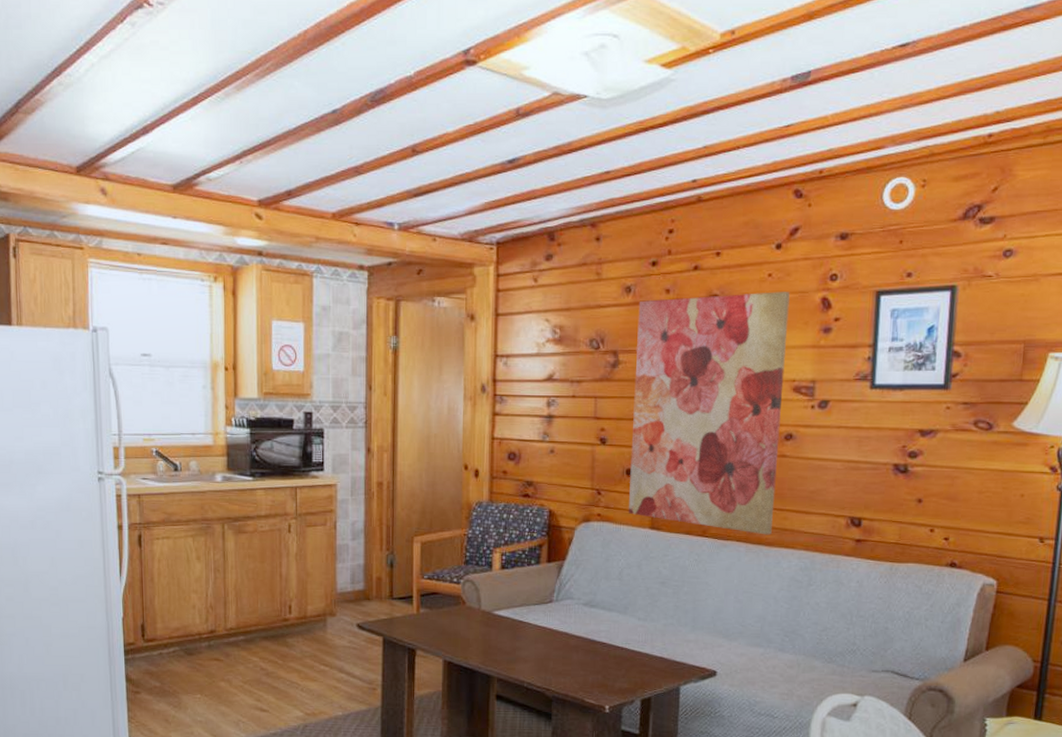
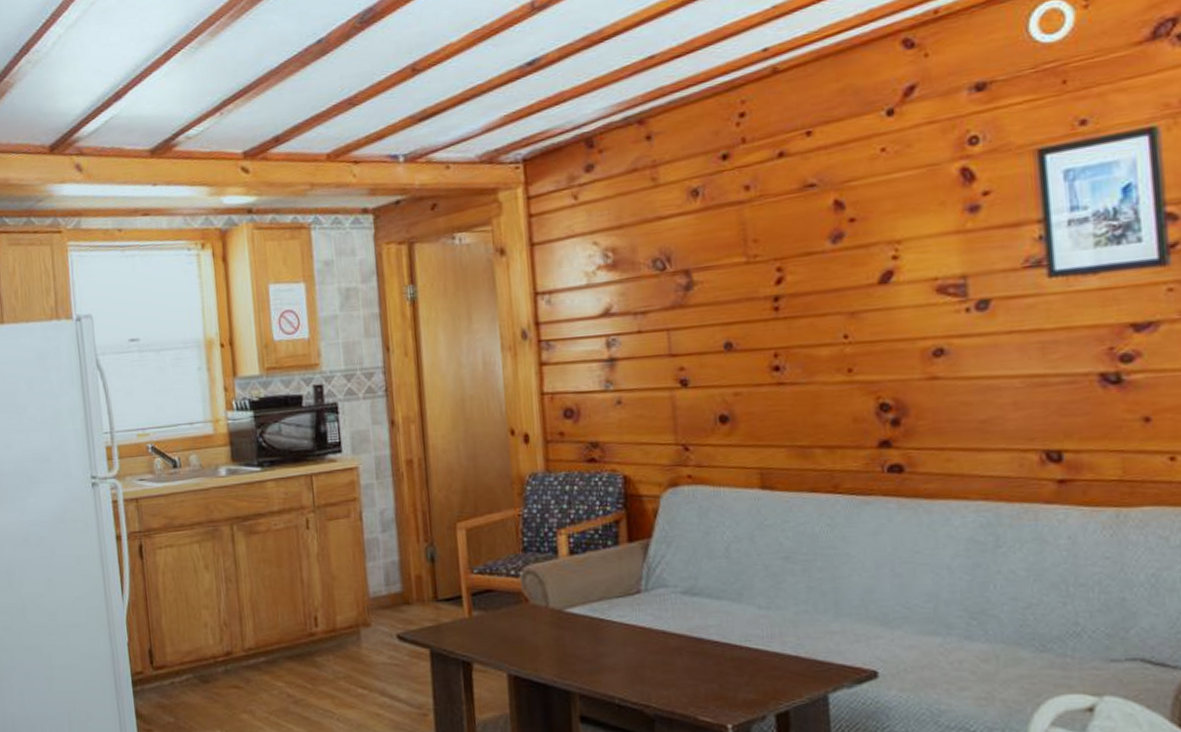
wall art: present [628,292,790,535] -> none [712,167,932,485]

